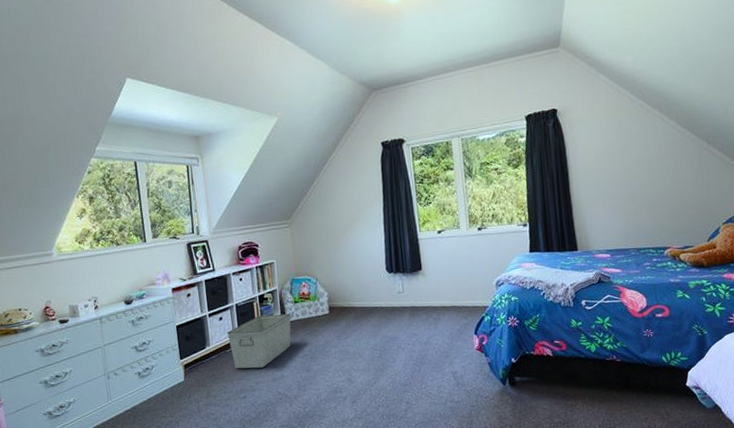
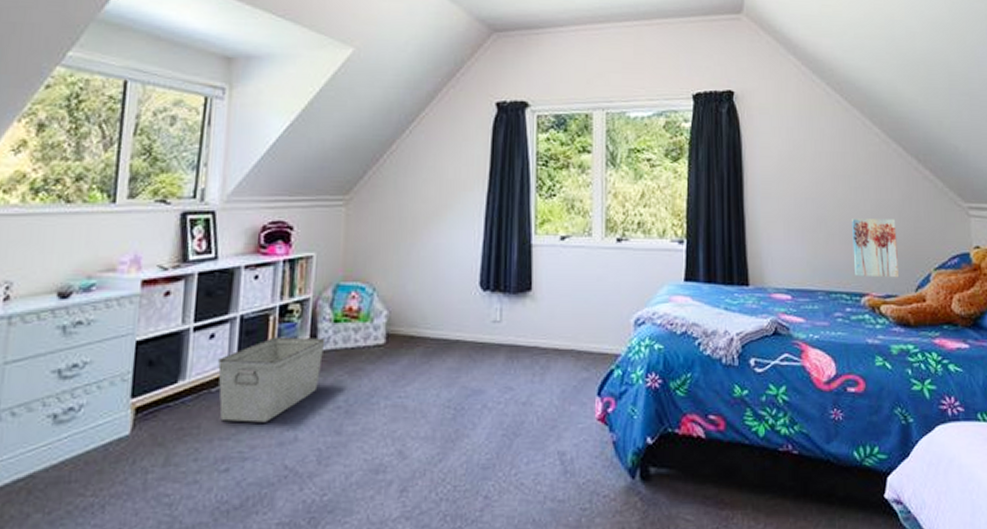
wall art: none [655,190,695,236] -> present [852,219,900,278]

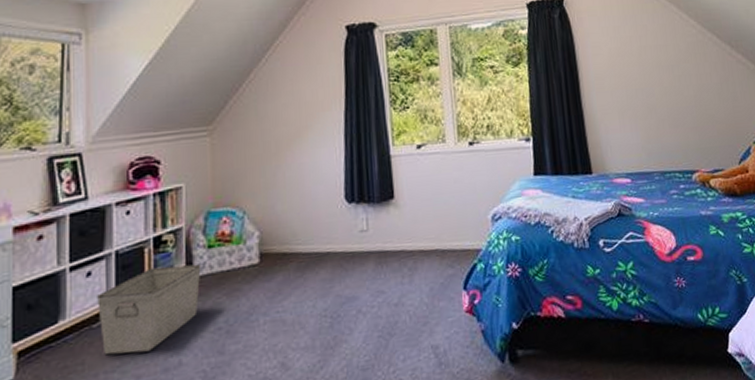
wall art: present [852,219,900,278] -> none [678,101,724,156]

